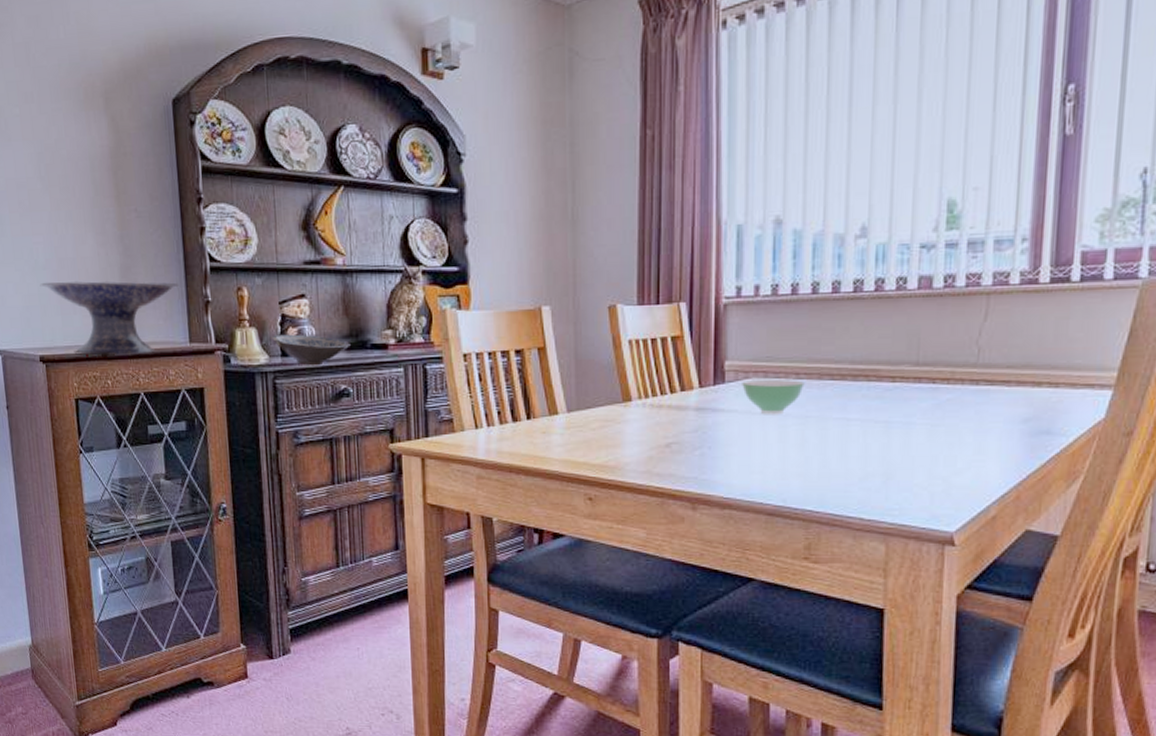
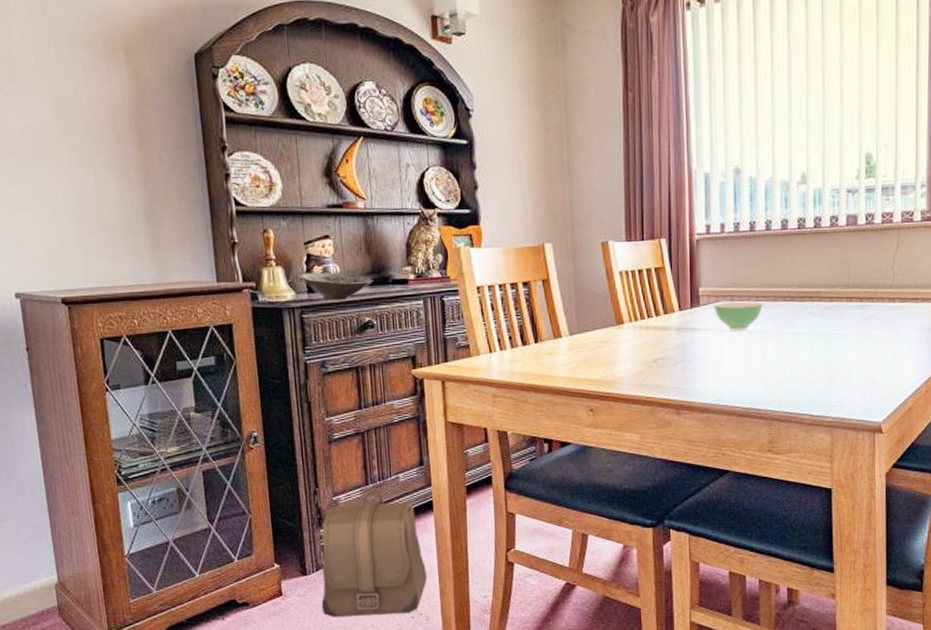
decorative bowl: present [40,281,179,357] -> none [60,224,205,297]
backpack: none [287,572,399,709] -> present [321,489,427,617]

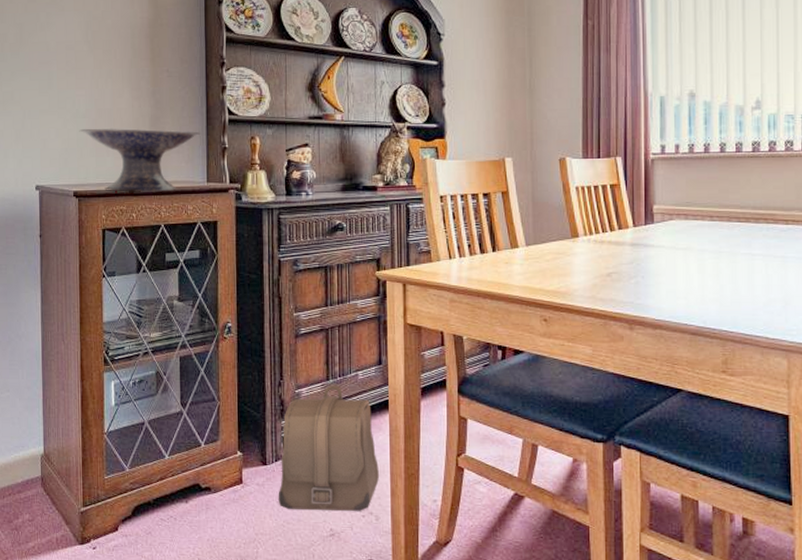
decorative bowl: none [60,224,205,297] -> present [79,128,201,193]
ceramic bowl: present [296,272,373,300] -> none [276,177,345,203]
bowl: present [713,301,763,332] -> none [667,220,717,250]

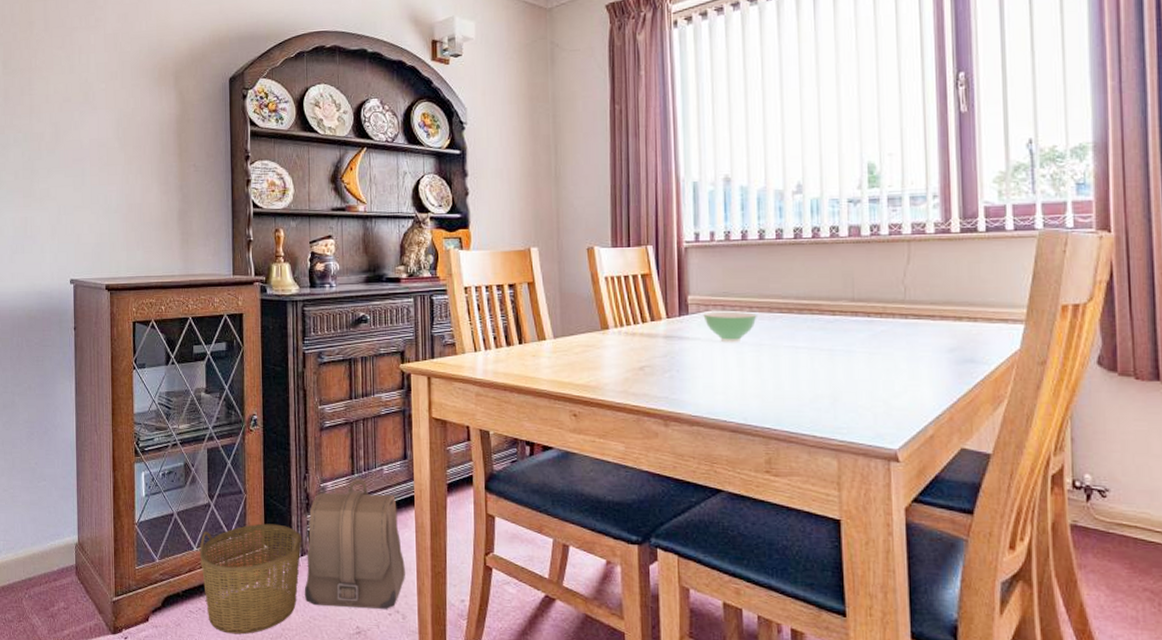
decorative bowl: present [79,128,201,193] -> none [110,222,227,286]
basket: none [171,430,277,541] -> present [199,523,303,635]
bowl: none [667,220,717,250] -> present [703,311,757,343]

